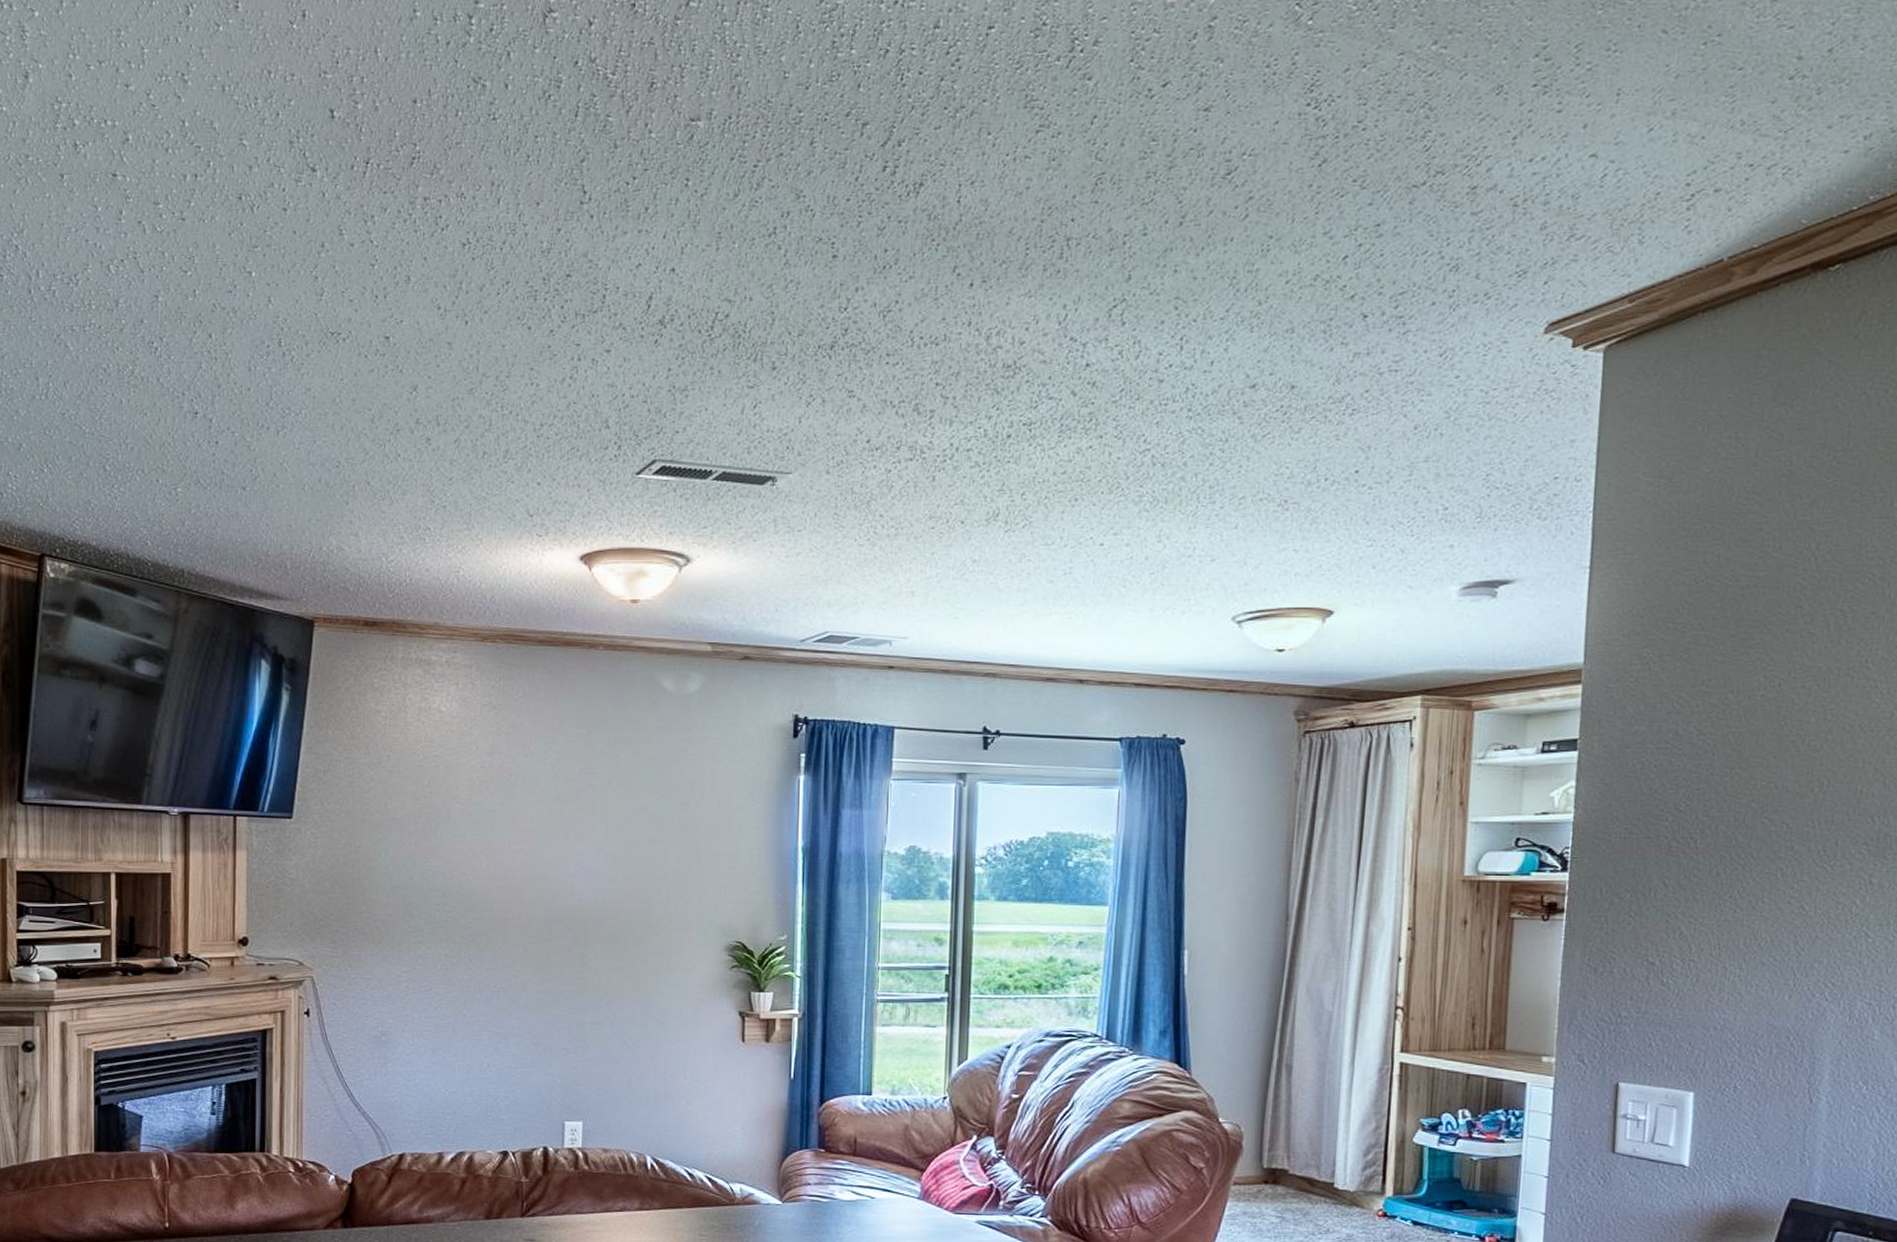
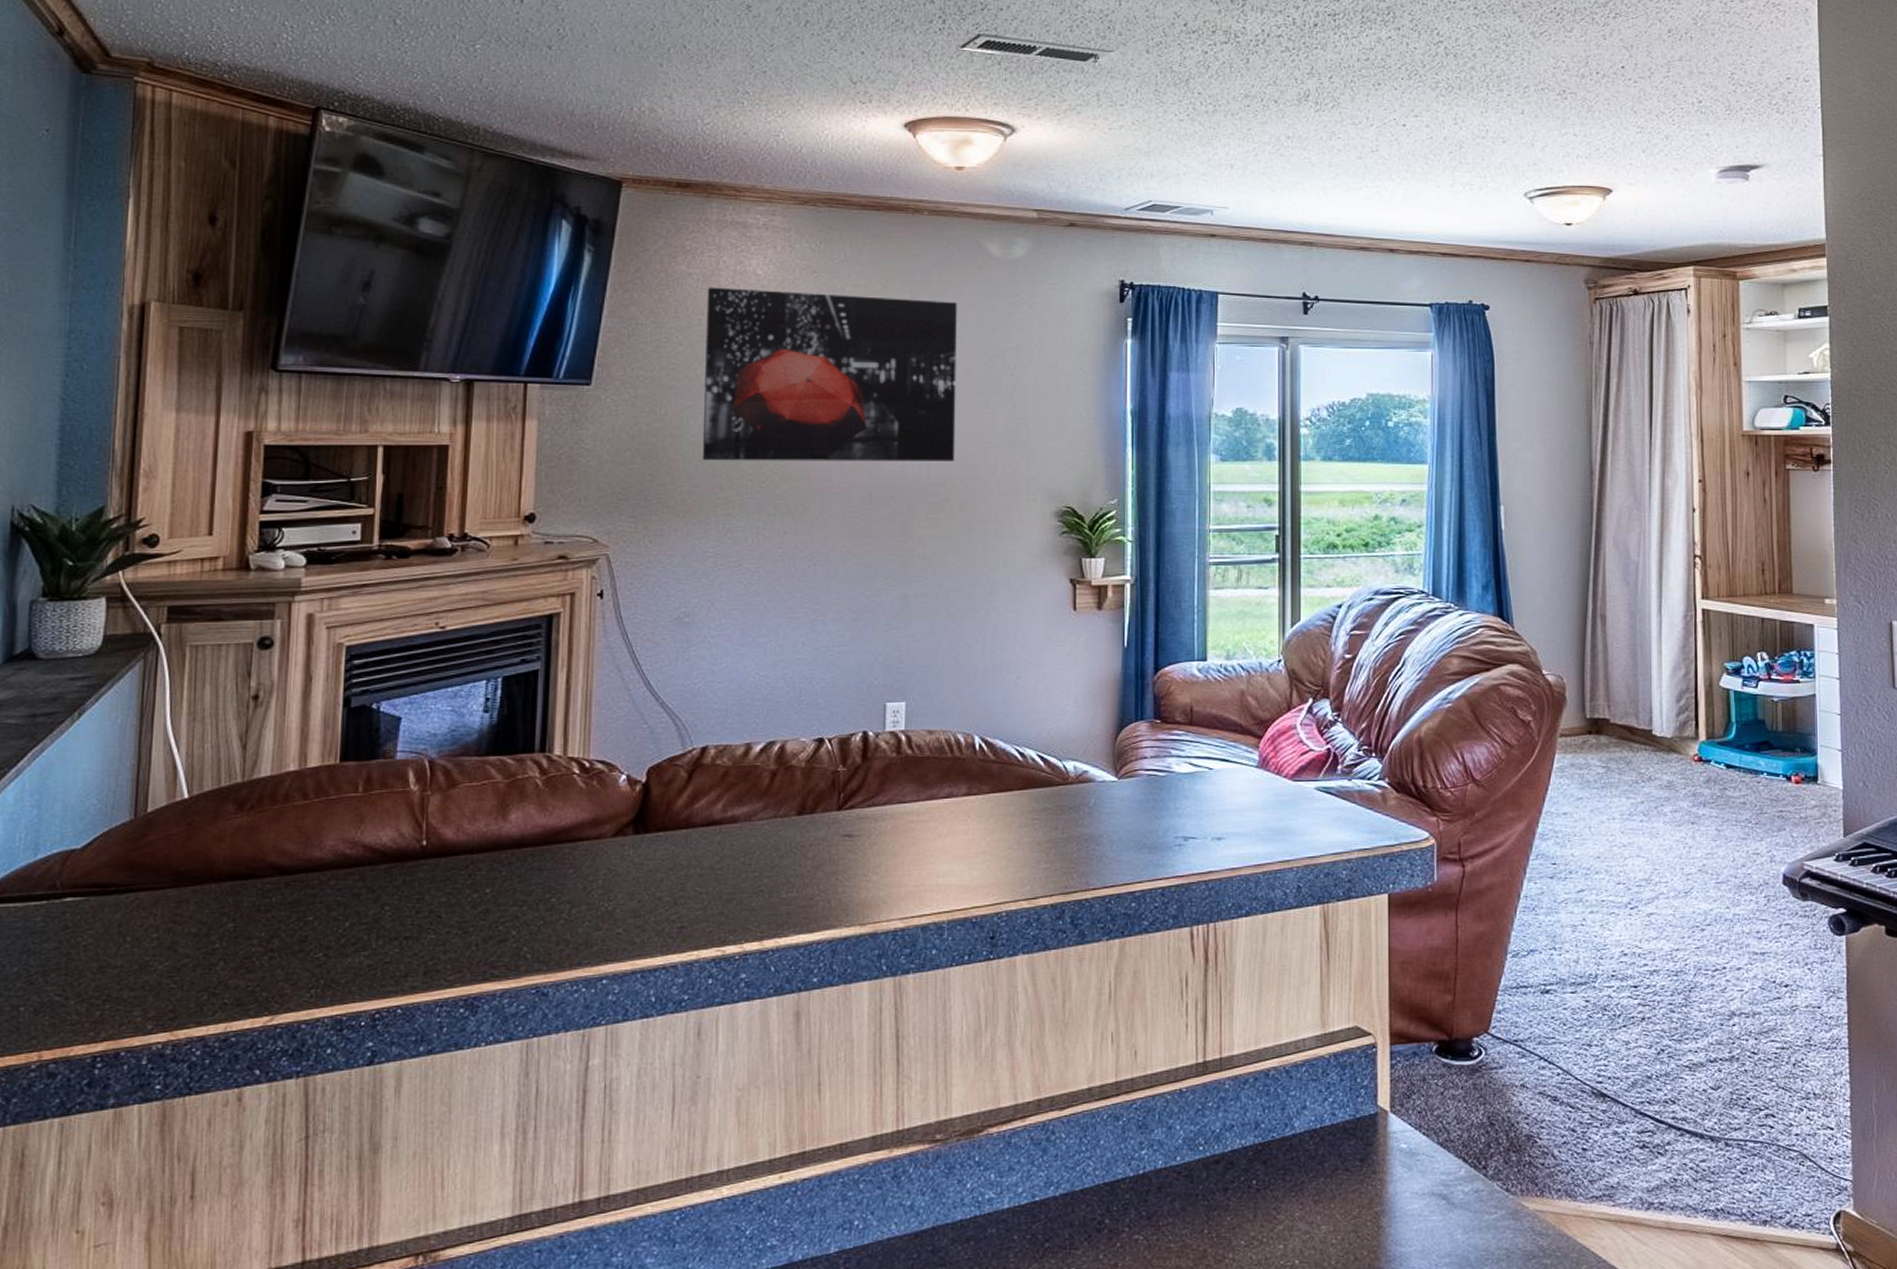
wall art: none [394,724,632,895] -> present [702,287,957,461]

